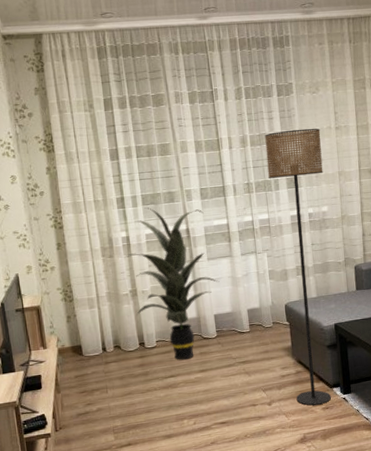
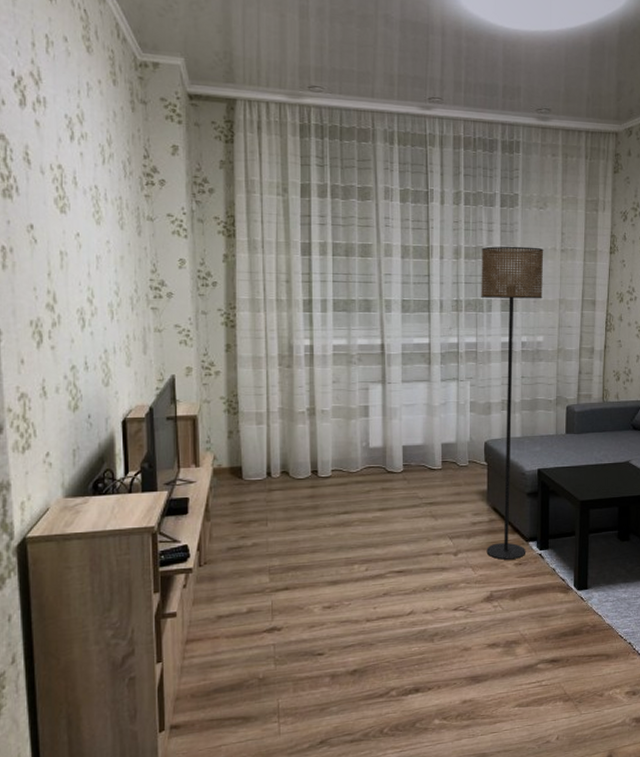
indoor plant: present [125,207,220,360] -> none [306,314,413,495]

